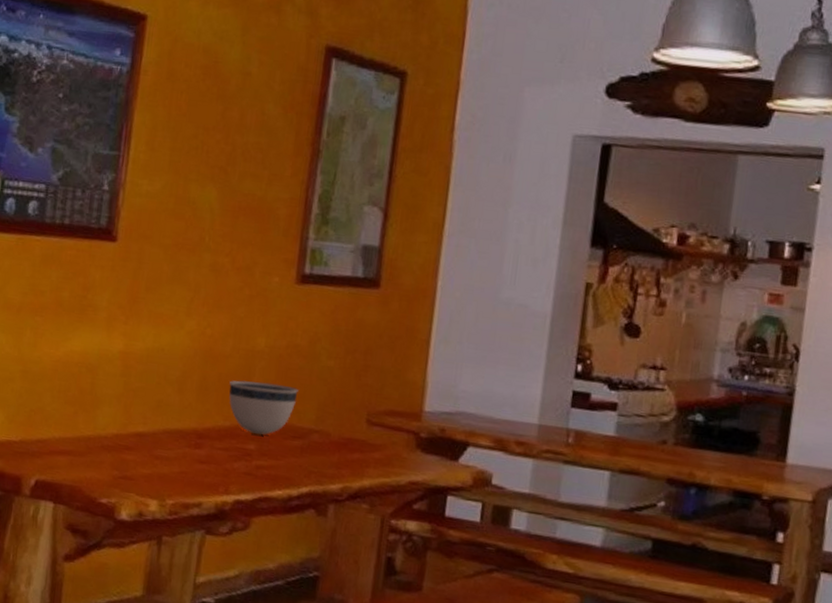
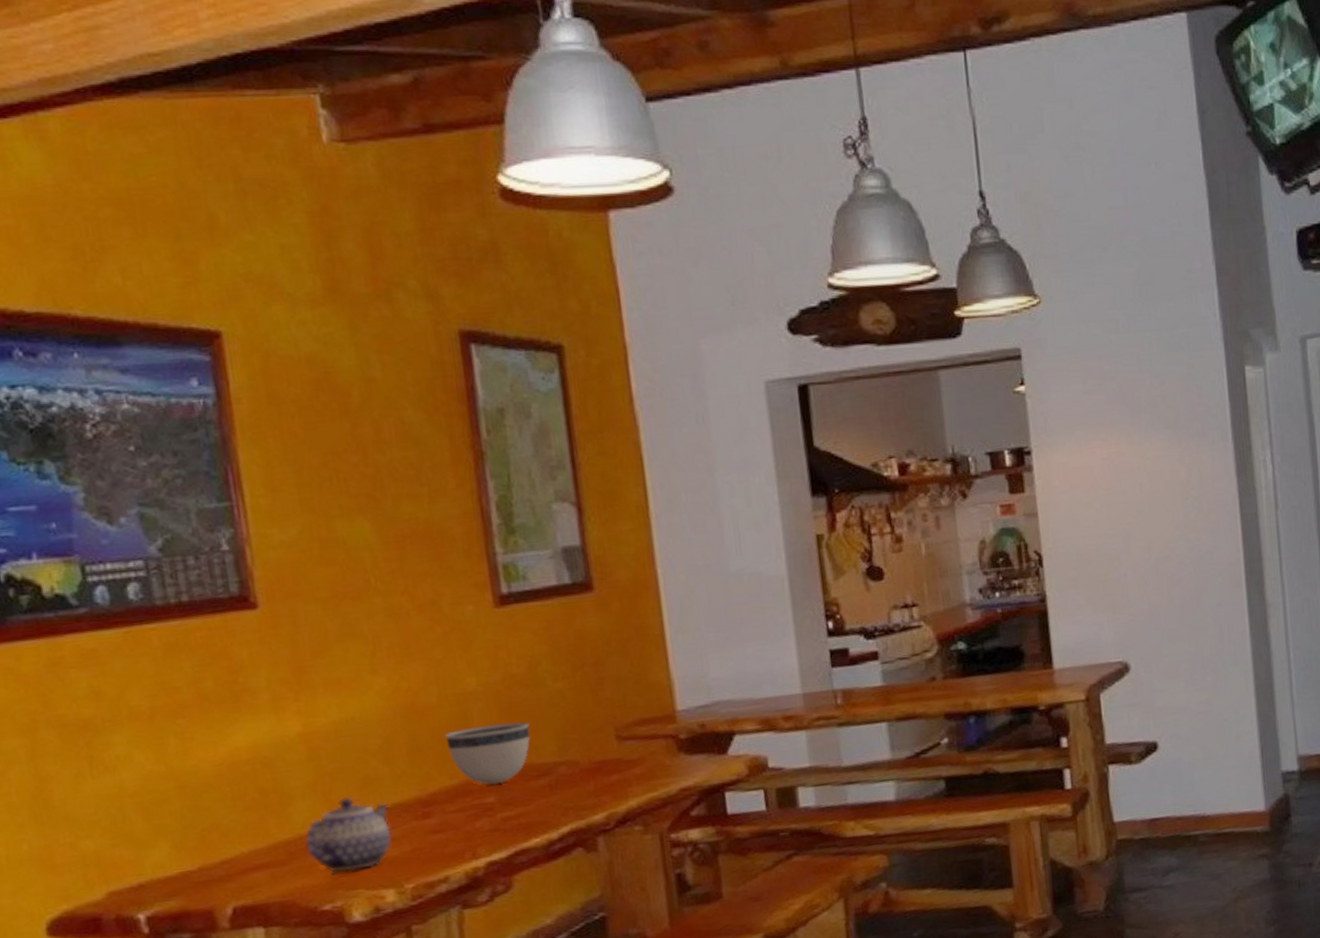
teapot: none [100,413,172,478] -> present [305,797,392,873]

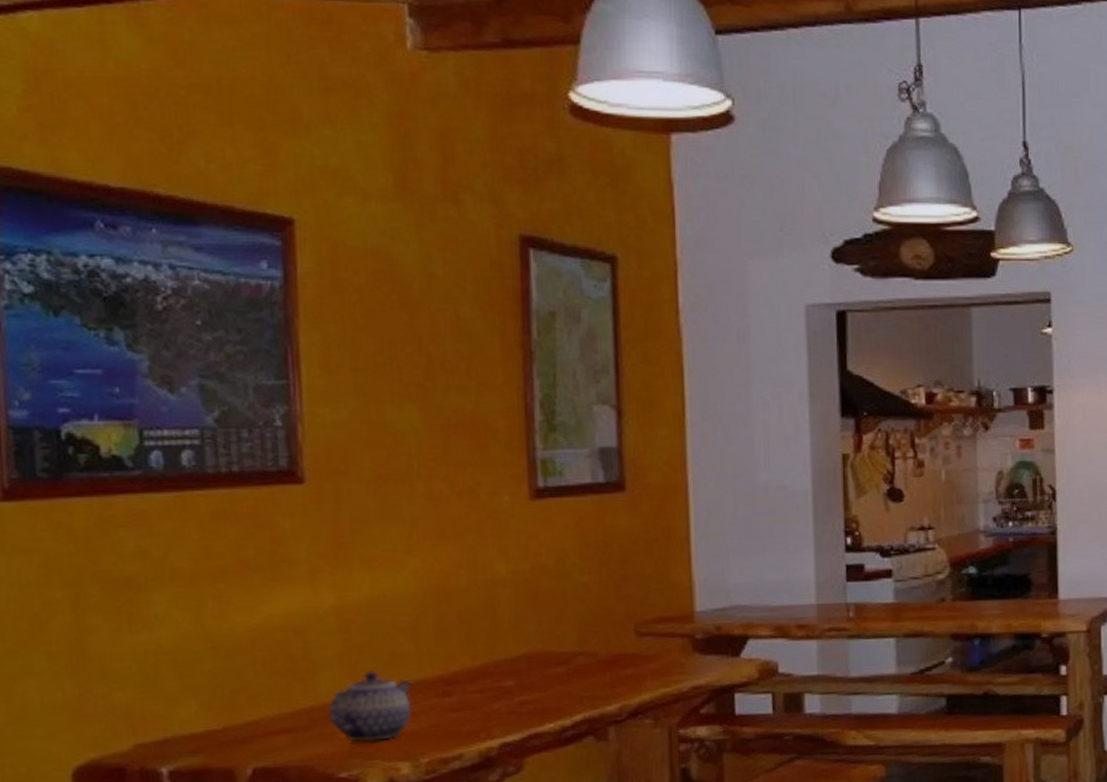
bowl: present [445,722,530,785] -> none [472,610,553,669]

